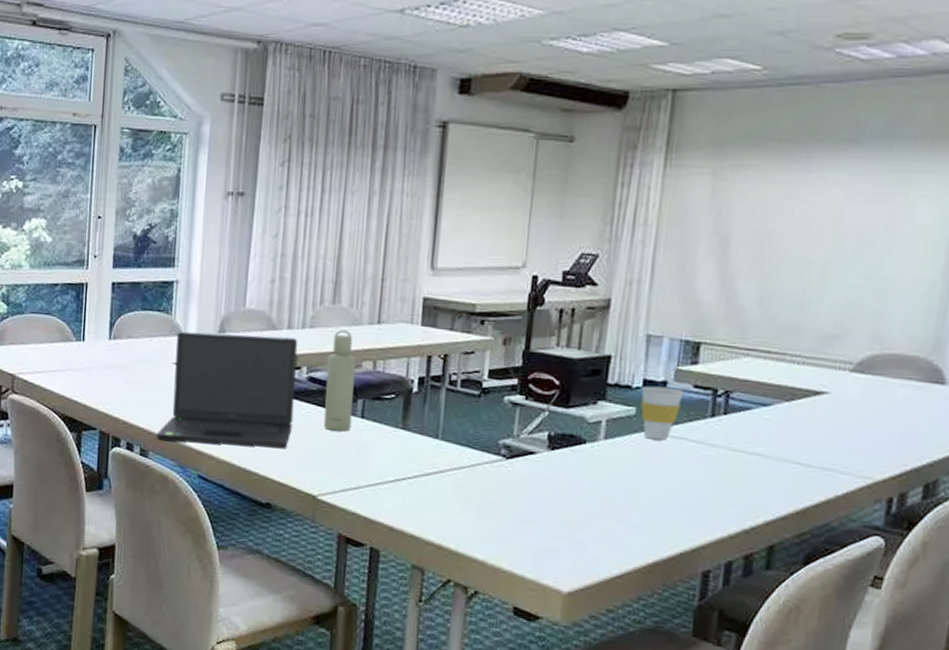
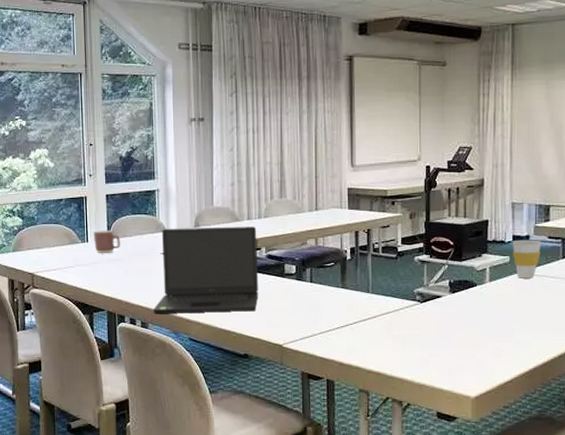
mug: none [91,327,124,357] -> present [93,230,120,253]
bottle: present [323,329,356,432] -> none [281,217,304,294]

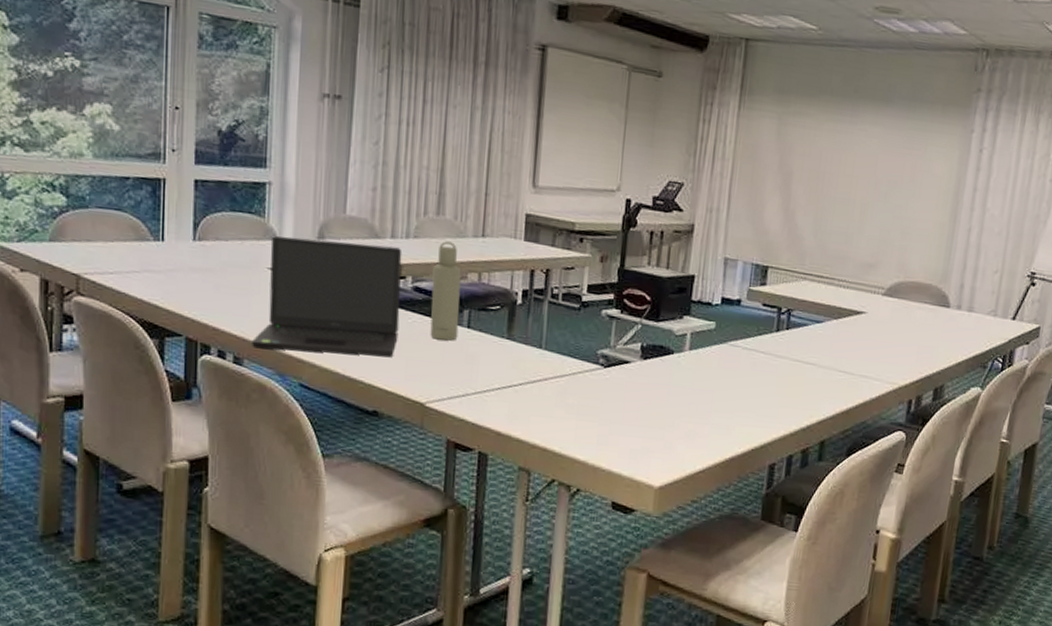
mug: present [93,230,120,253] -> none [172,227,211,259]
bottle: none [281,217,304,294] -> present [430,241,462,341]
cup: present [512,240,542,279] -> none [719,303,755,352]

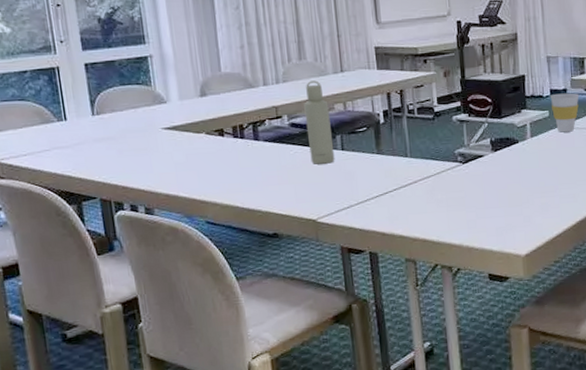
laptop: present [252,236,403,357] -> none [158,93,284,198]
cup: none [719,303,755,352] -> present [550,93,579,132]

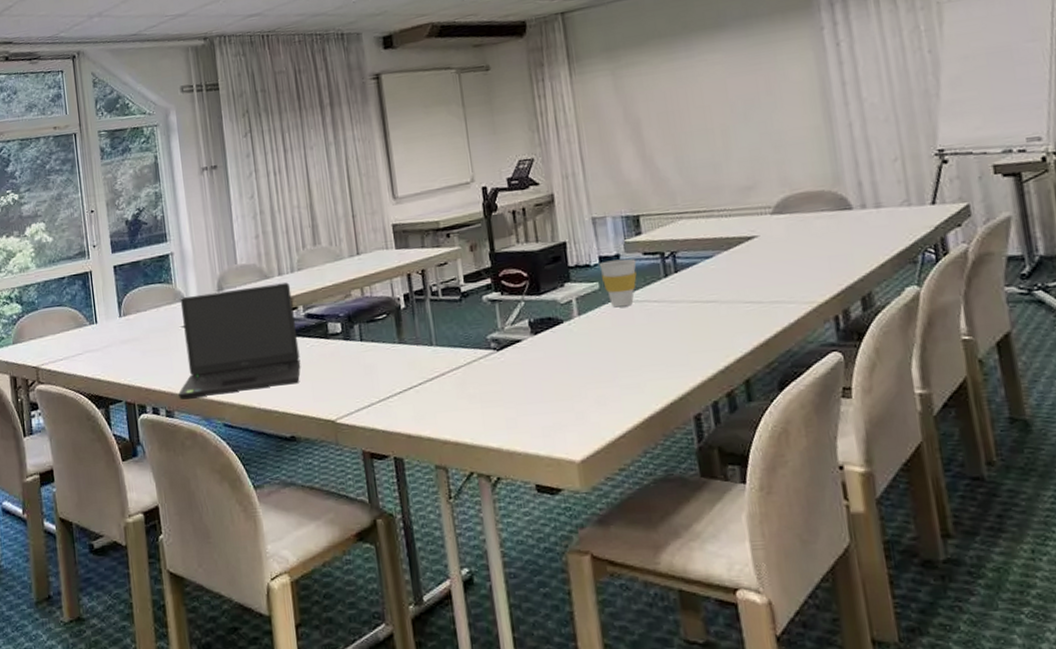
laptop: none [158,93,284,198] -> present [178,282,301,400]
bottle: present [304,80,335,164] -> none [319,266,354,358]

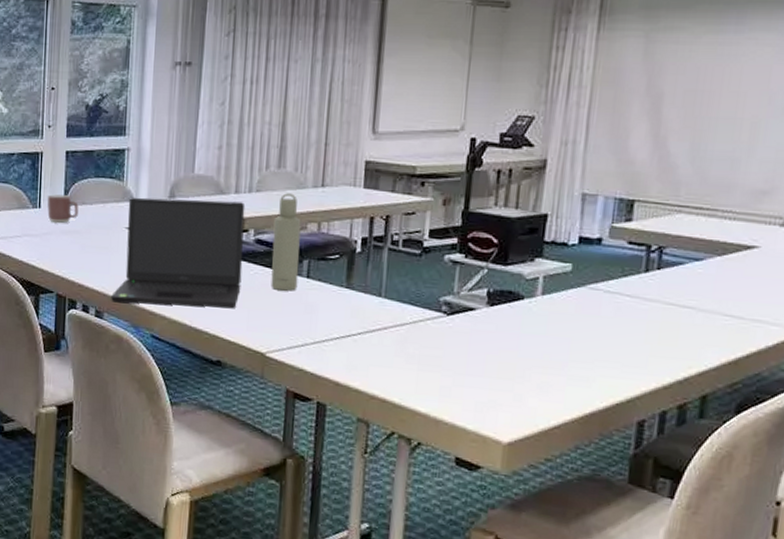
mug: none [102,306,134,334] -> present [47,194,78,223]
bottle: none [319,266,354,358] -> present [271,193,302,291]
cup: present [599,258,637,308] -> none [576,243,619,295]

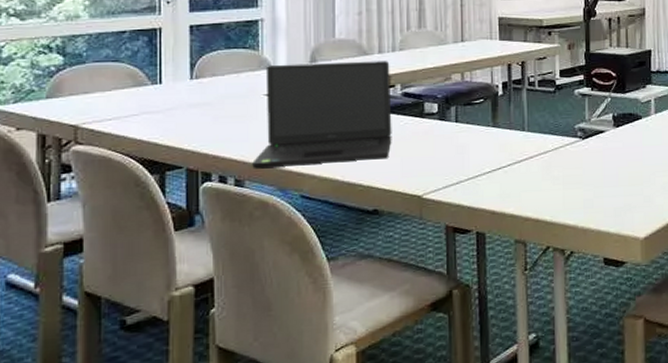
mug: present [47,194,78,223] -> none [169,69,208,97]
bottle: present [271,193,302,291] -> none [419,49,448,137]

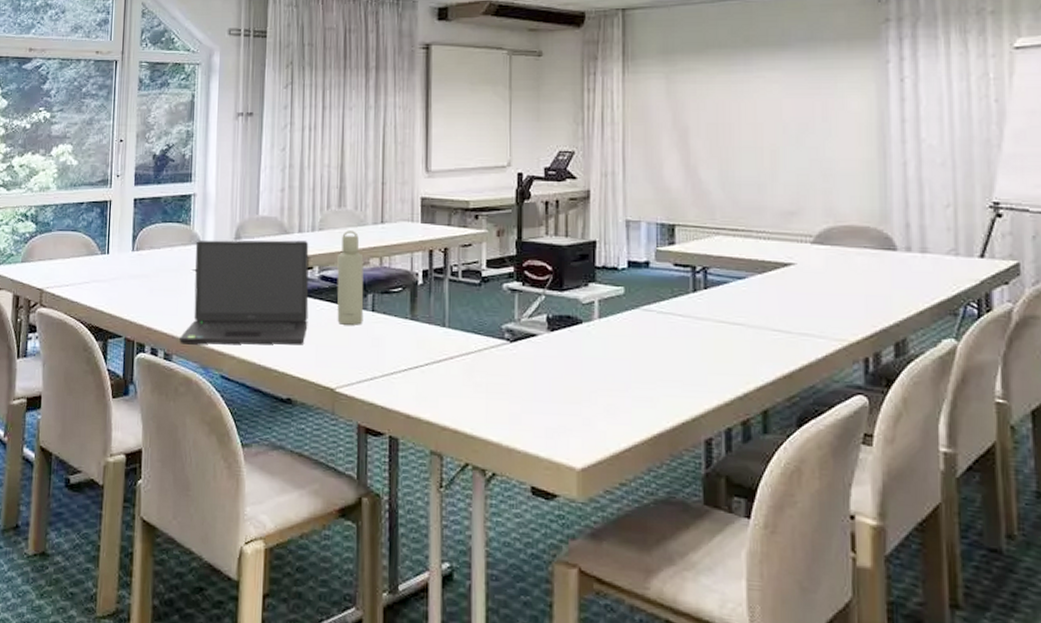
bottle: none [419,49,448,137] -> present [337,230,364,325]

